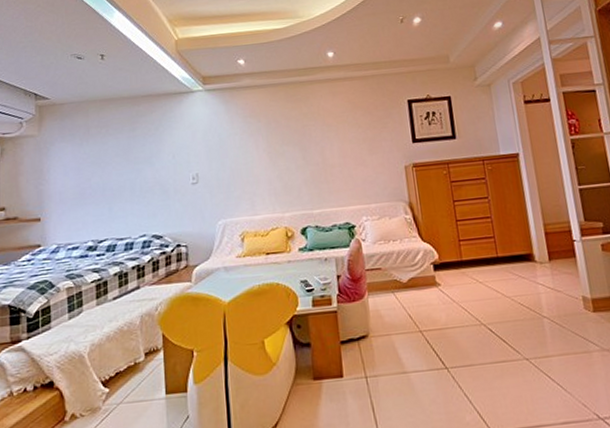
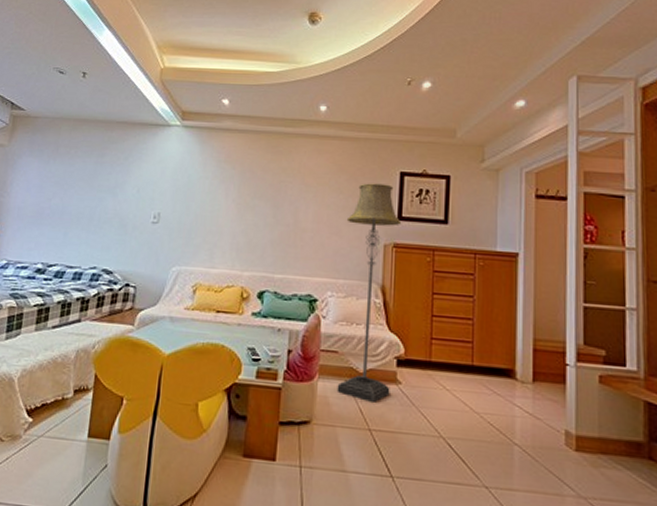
floor lamp: none [368,112,433,307] -> present [337,183,402,402]

